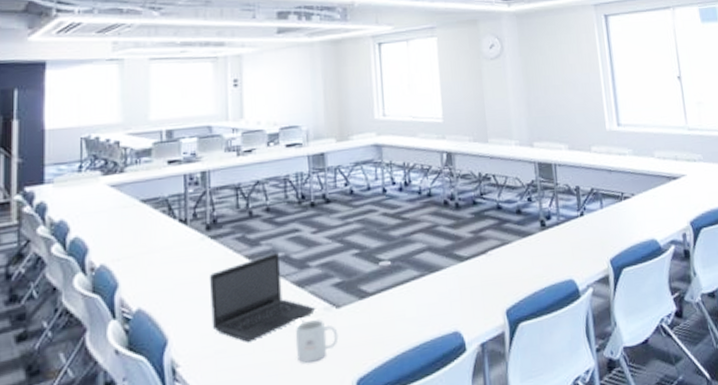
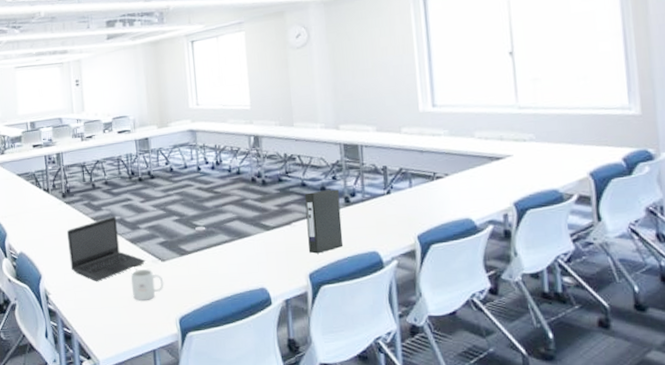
binder: none [500,212,541,287] -> present [304,189,344,254]

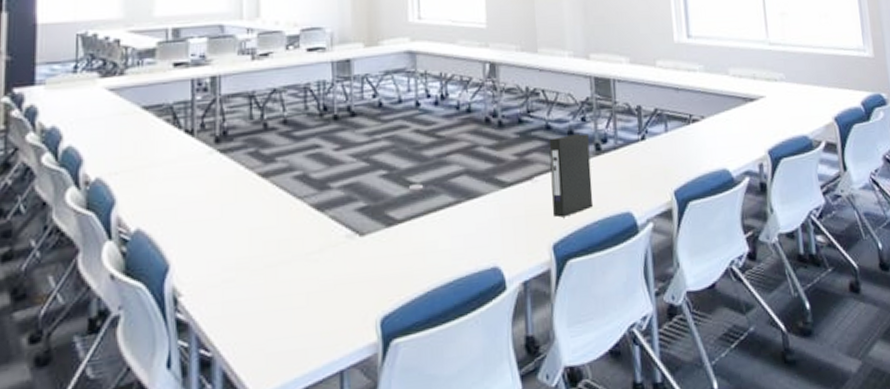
laptop: present [66,216,146,281] -> none [217,170,337,271]
mug: present [131,268,164,301] -> none [312,247,362,297]

